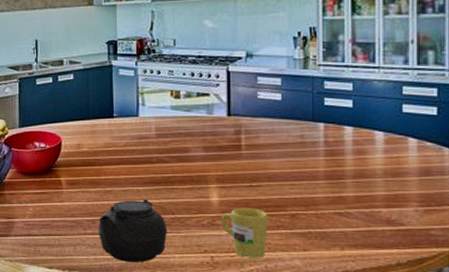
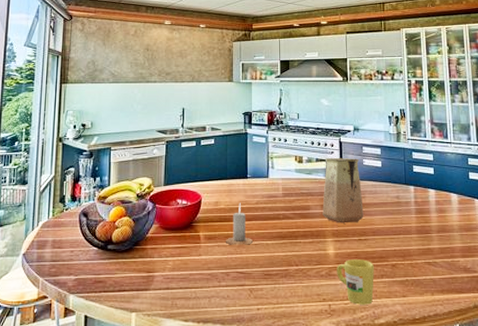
candle: none [91,145,121,191] -> present [226,202,253,245]
teapot: present [98,199,170,262] -> none [232,252,295,312]
vase: none [204,91,257,168] -> present [322,158,364,223]

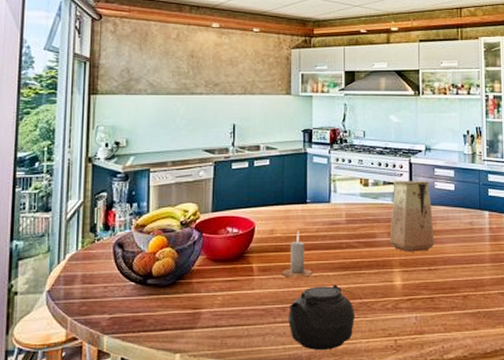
teapot: none [232,252,295,312] -> present [288,285,358,350]
mug: present [337,259,374,305] -> none [404,291,444,339]

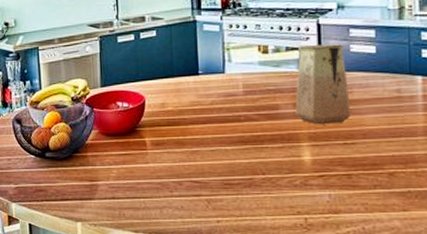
candle: present [282,230,312,277] -> none [176,103,208,152]
teapot: present [288,285,358,350] -> none [185,159,261,225]

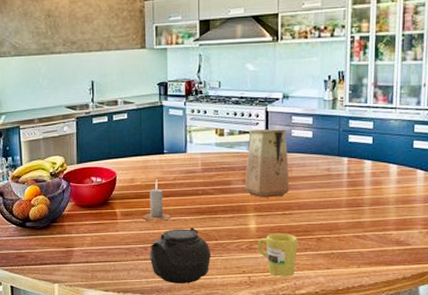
candle: none [176,103,208,152] -> present [143,179,170,221]
teapot: none [185,159,261,225] -> present [150,227,214,283]
mug: none [314,167,365,219] -> present [258,233,298,276]

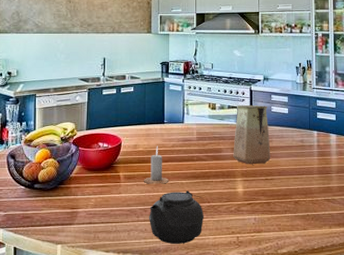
mug: present [258,233,298,276] -> none [245,197,279,237]

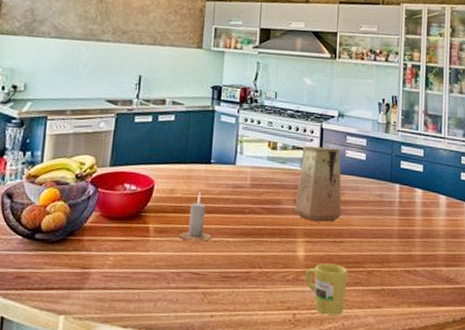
teapot: present [149,191,207,244] -> none [182,251,258,320]
mug: none [245,197,279,237] -> present [305,263,348,315]

